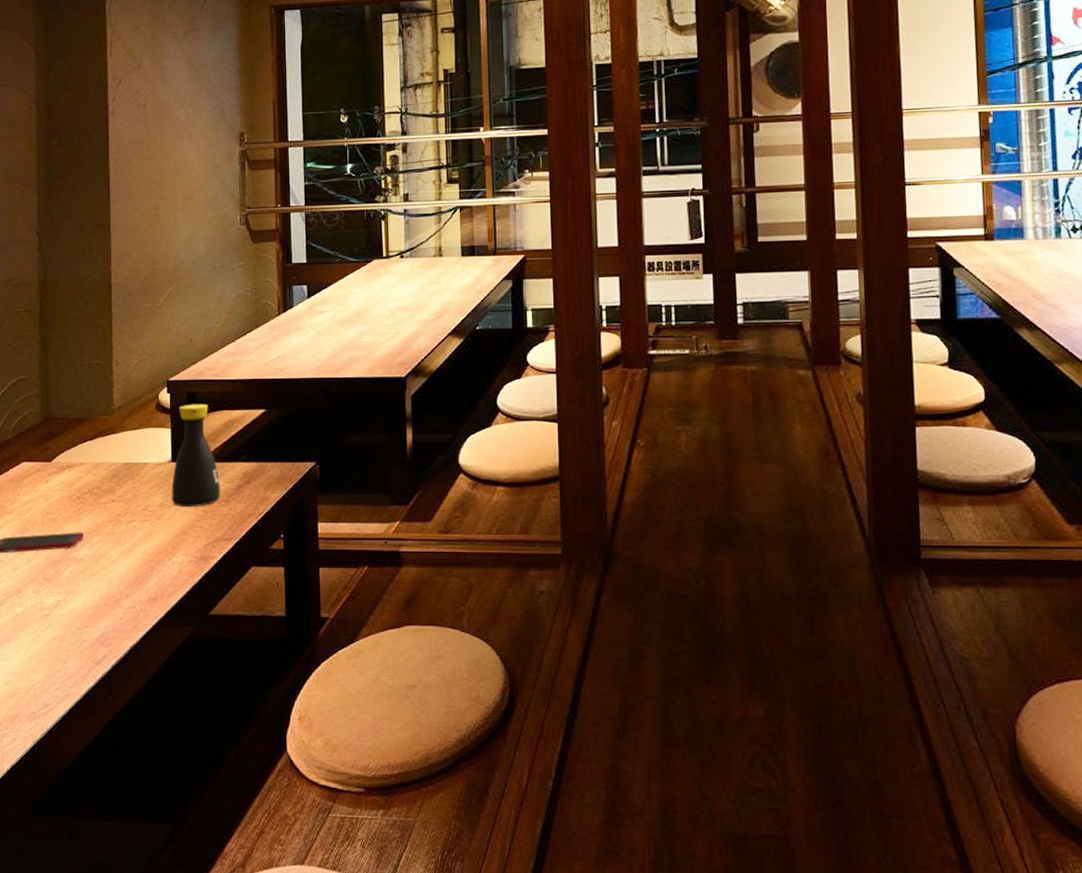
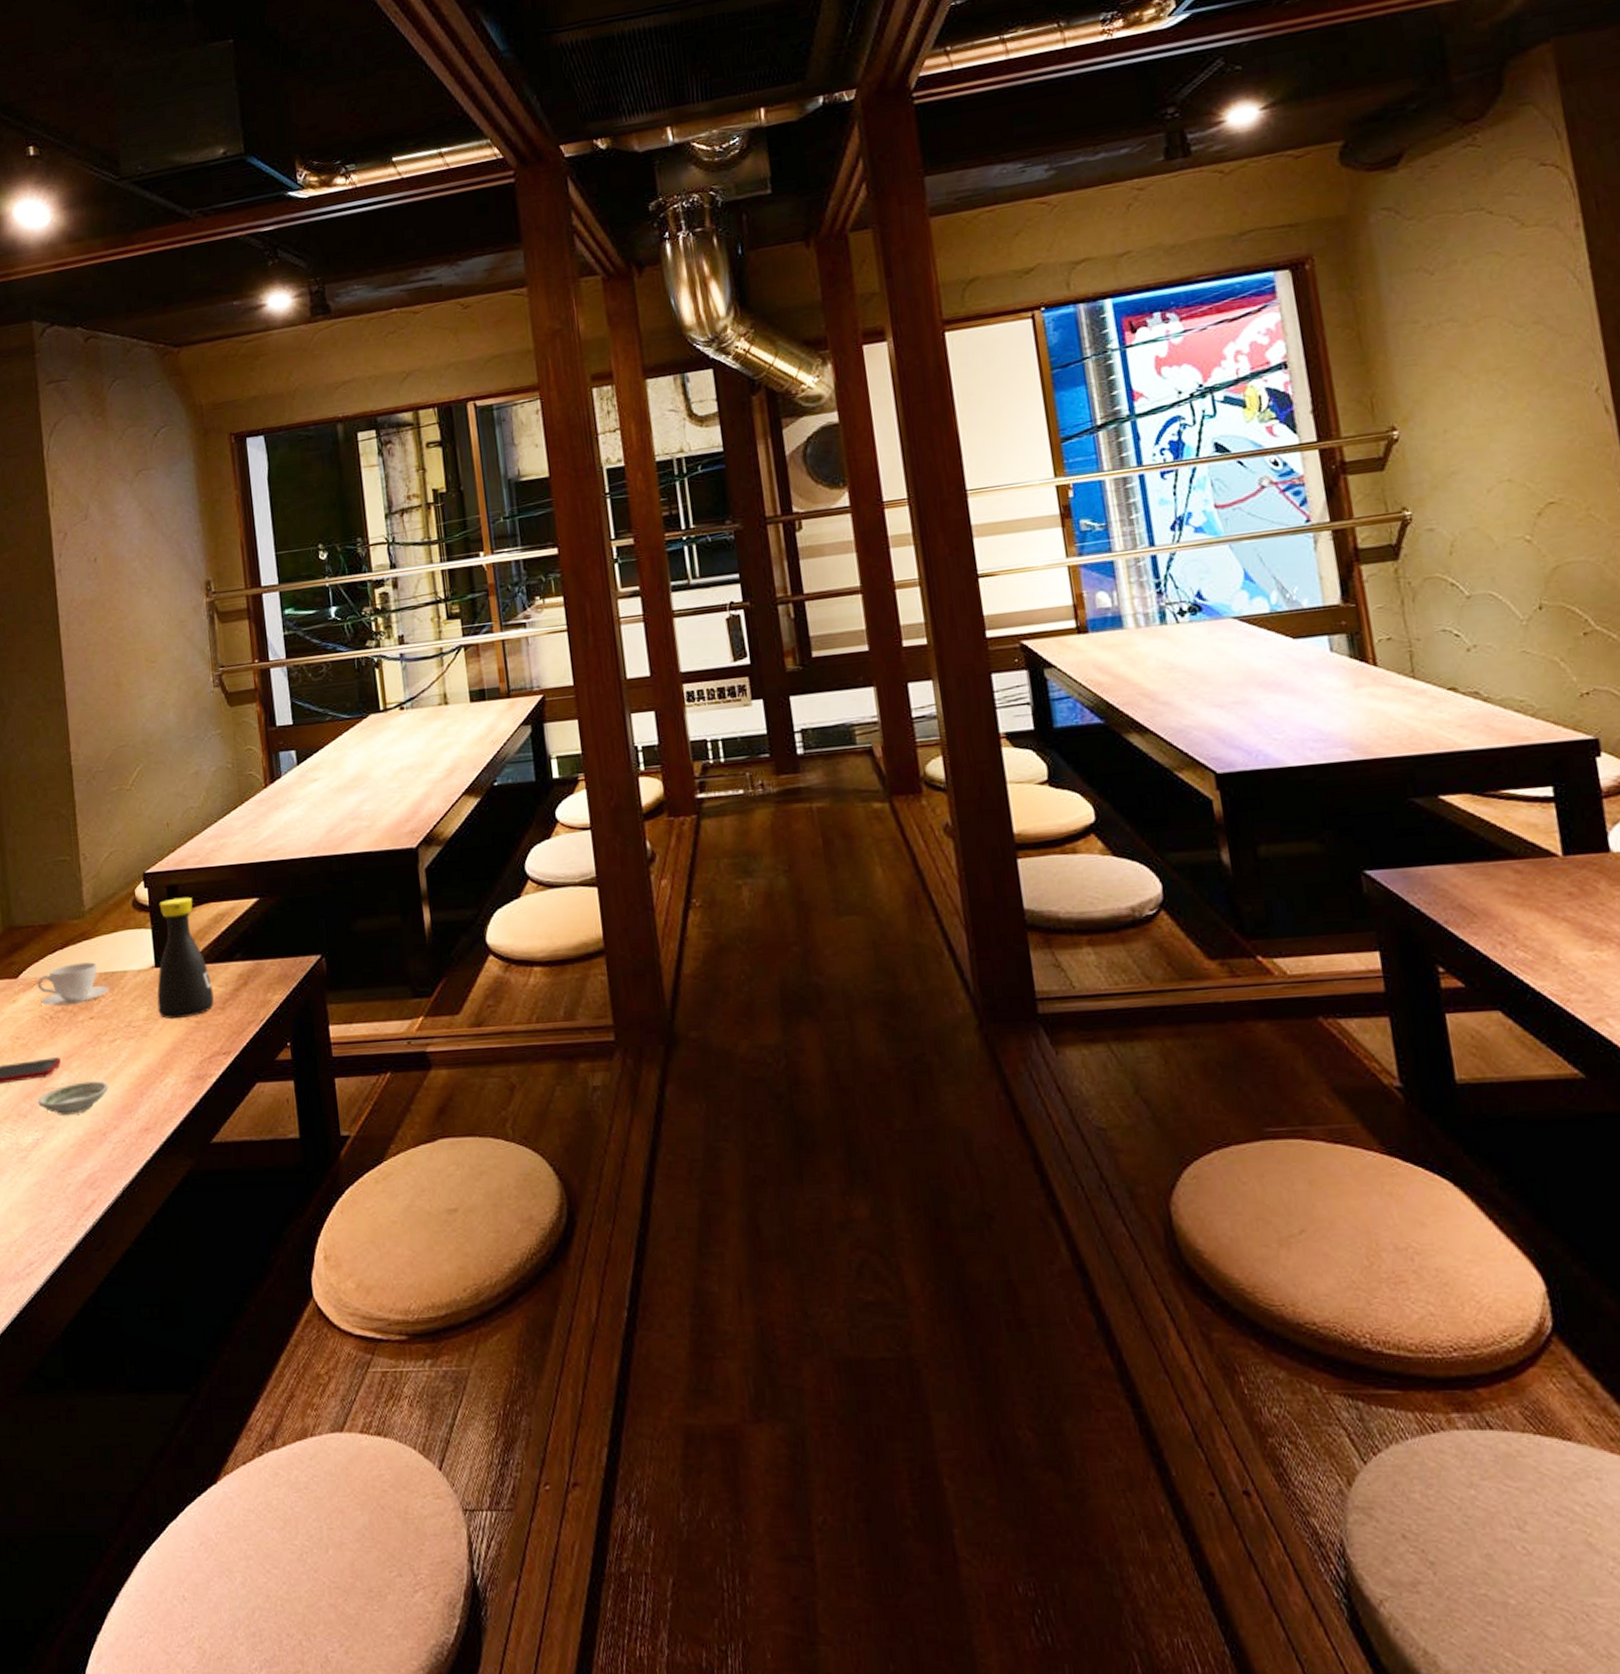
saucer: none [62,555,124,583] -> present [38,1081,109,1116]
teacup: none [68,453,131,488] -> present [37,962,110,1006]

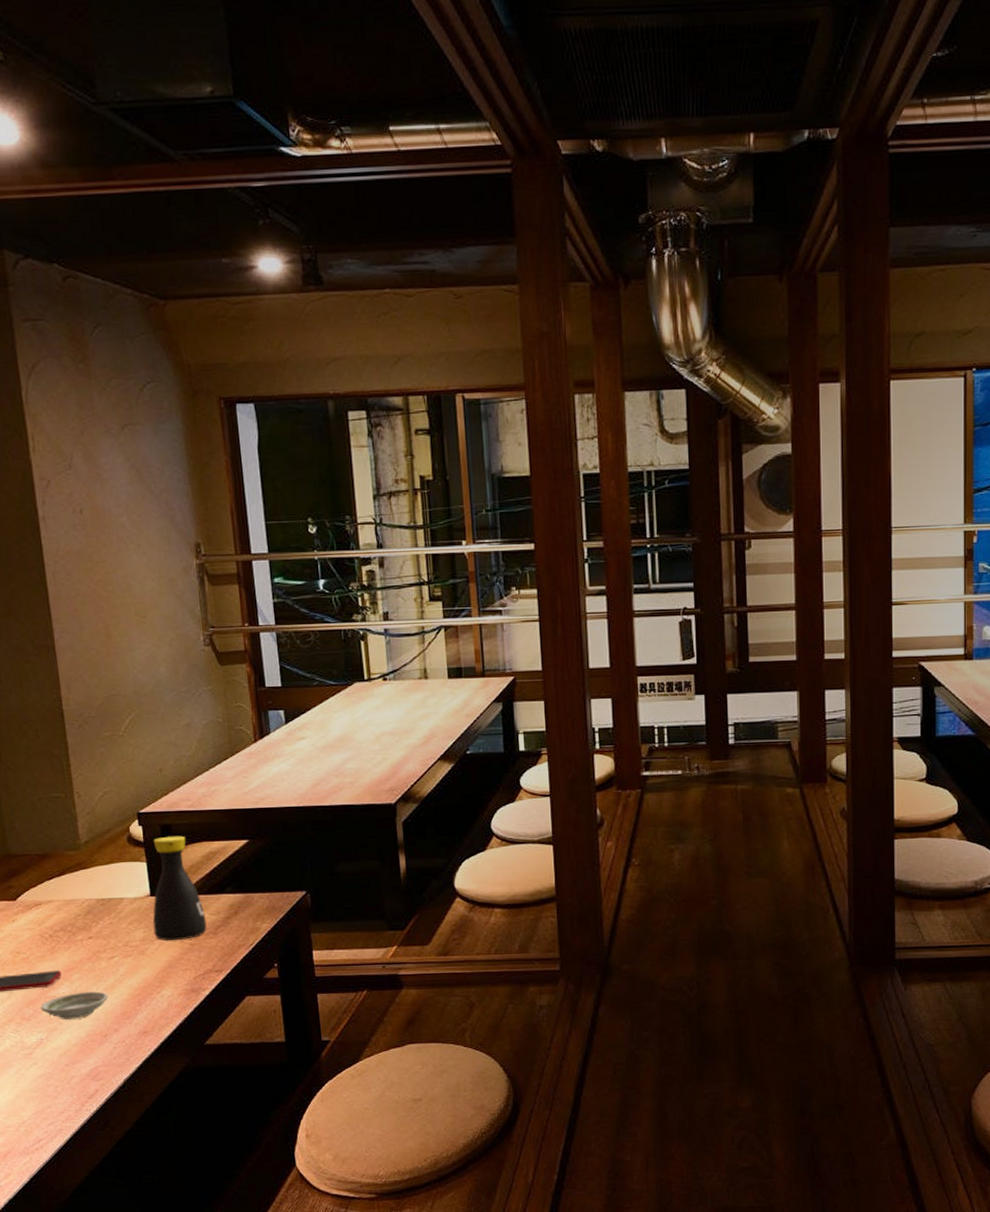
teacup: present [37,962,110,1006] -> none [35,889,107,926]

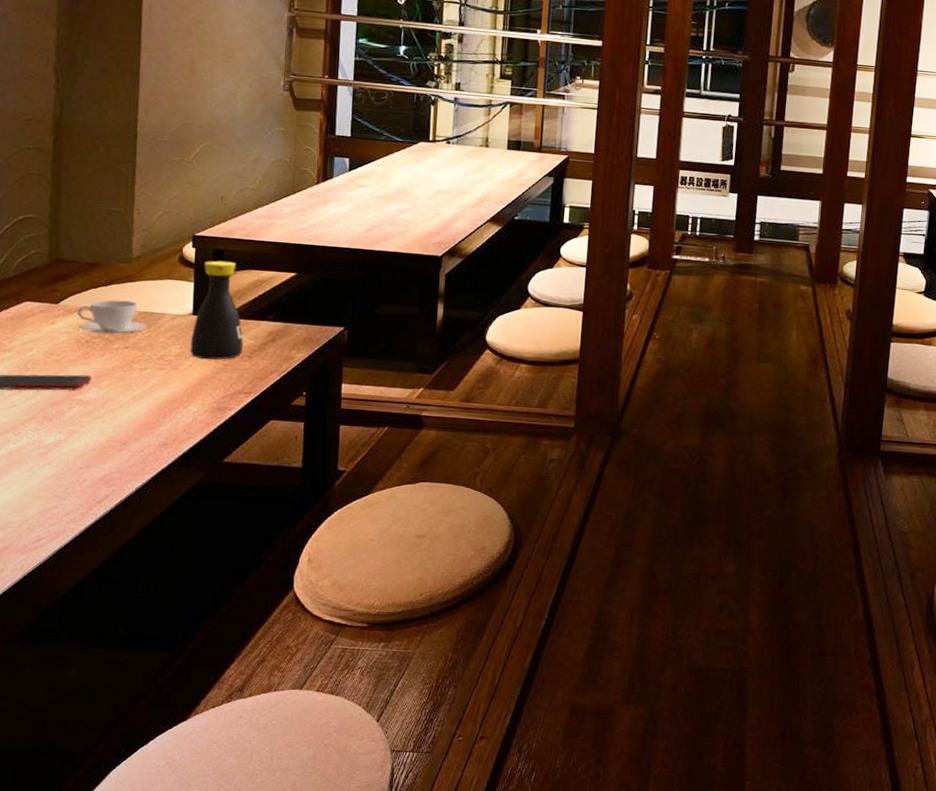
teacup: none [35,889,107,926] -> present [77,300,147,334]
saucer: present [40,991,109,1020] -> none [64,398,135,425]

